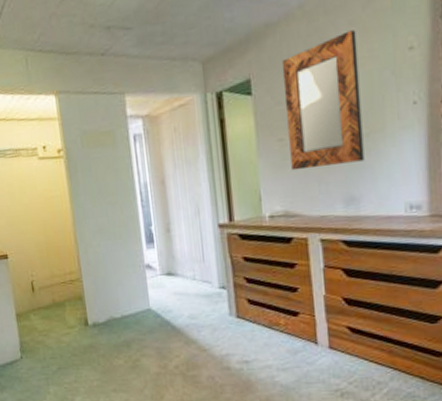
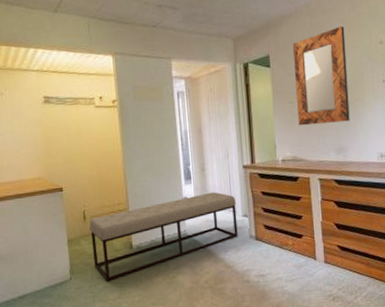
bench: none [38,257,214,363] -> present [89,192,238,282]

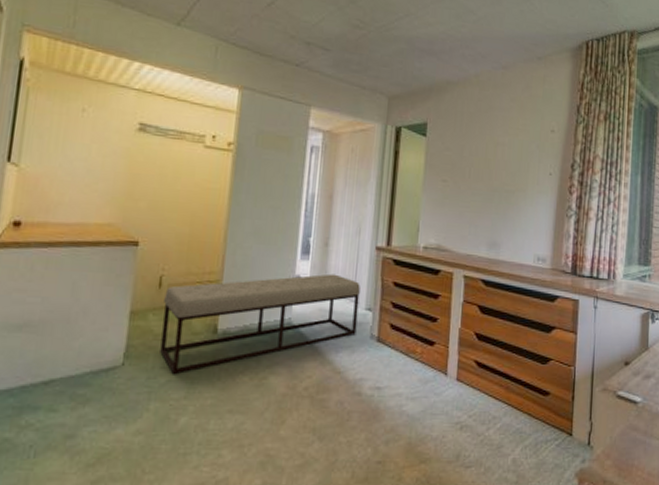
home mirror: present [292,26,350,126] -> none [449,105,515,213]

